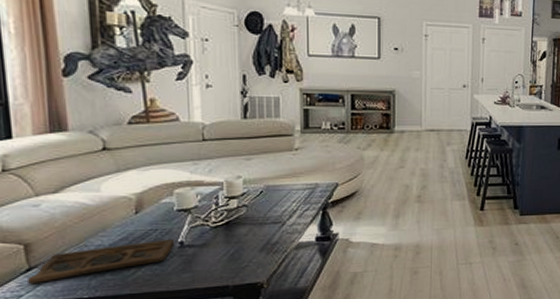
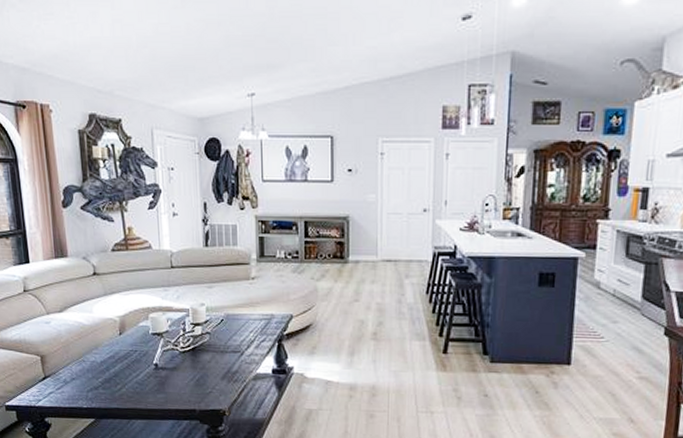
decorative tray: present [26,238,175,285] -> none [43,360,151,391]

